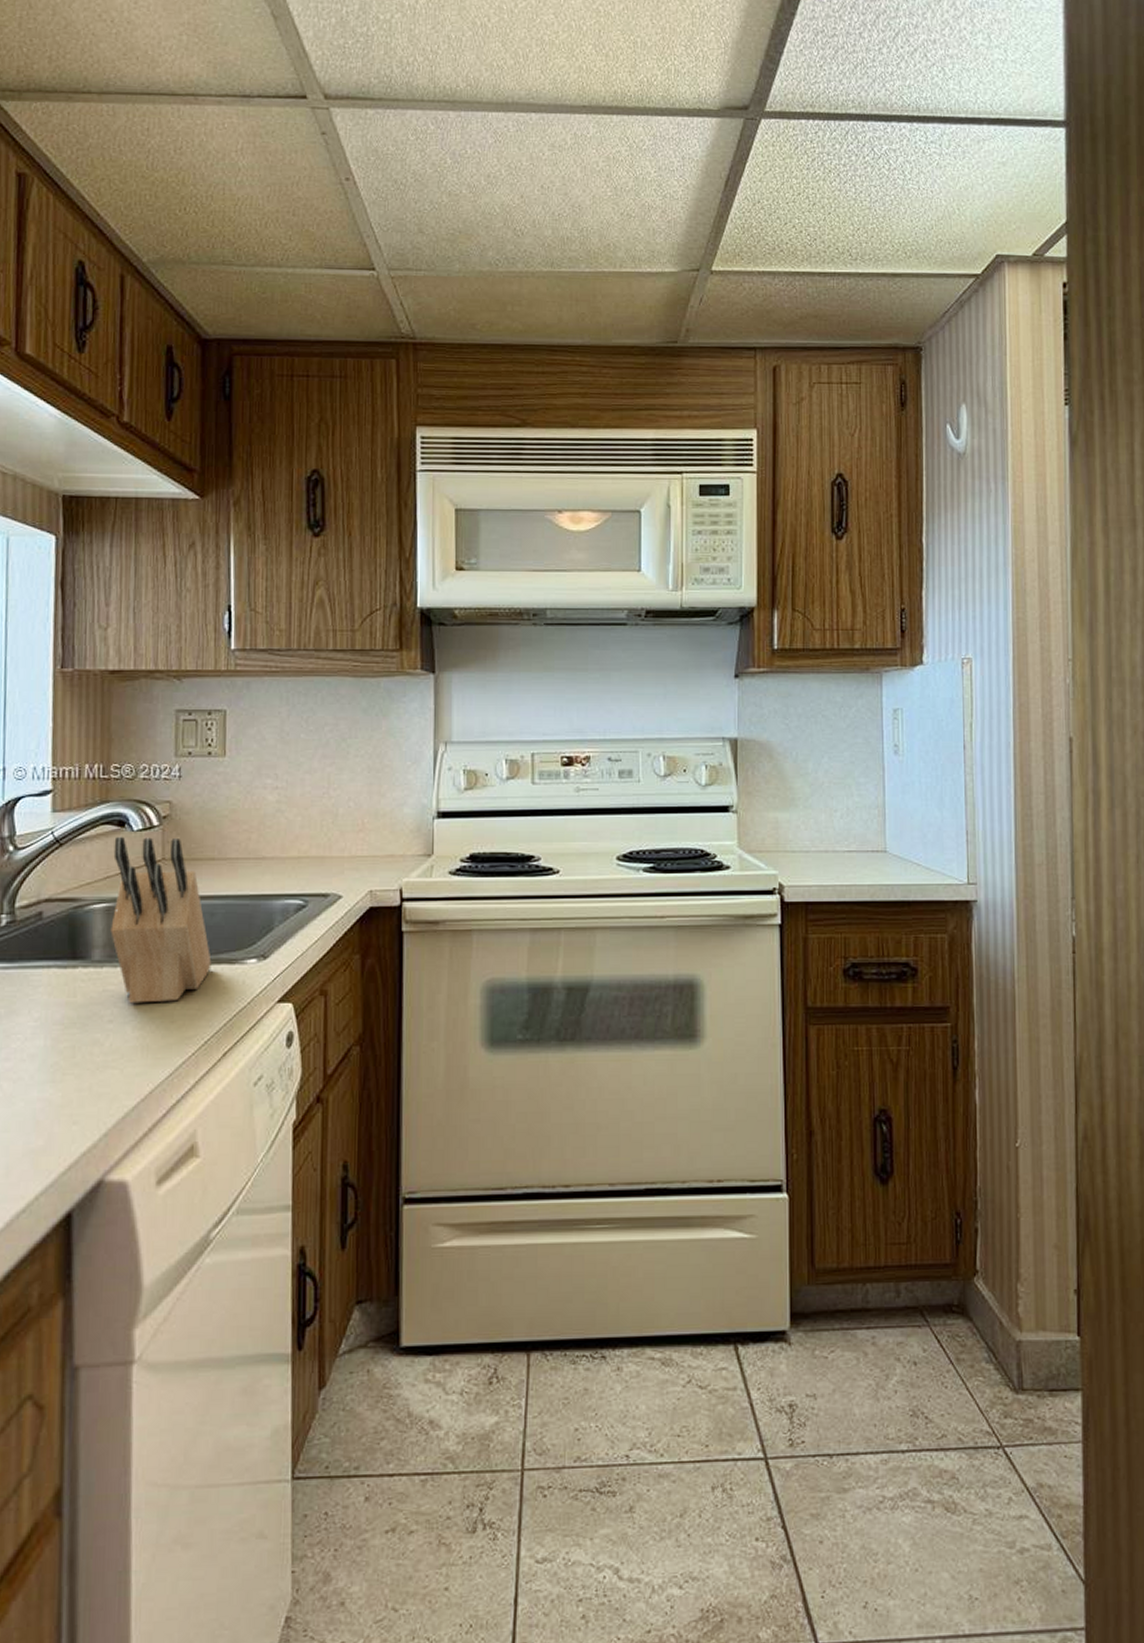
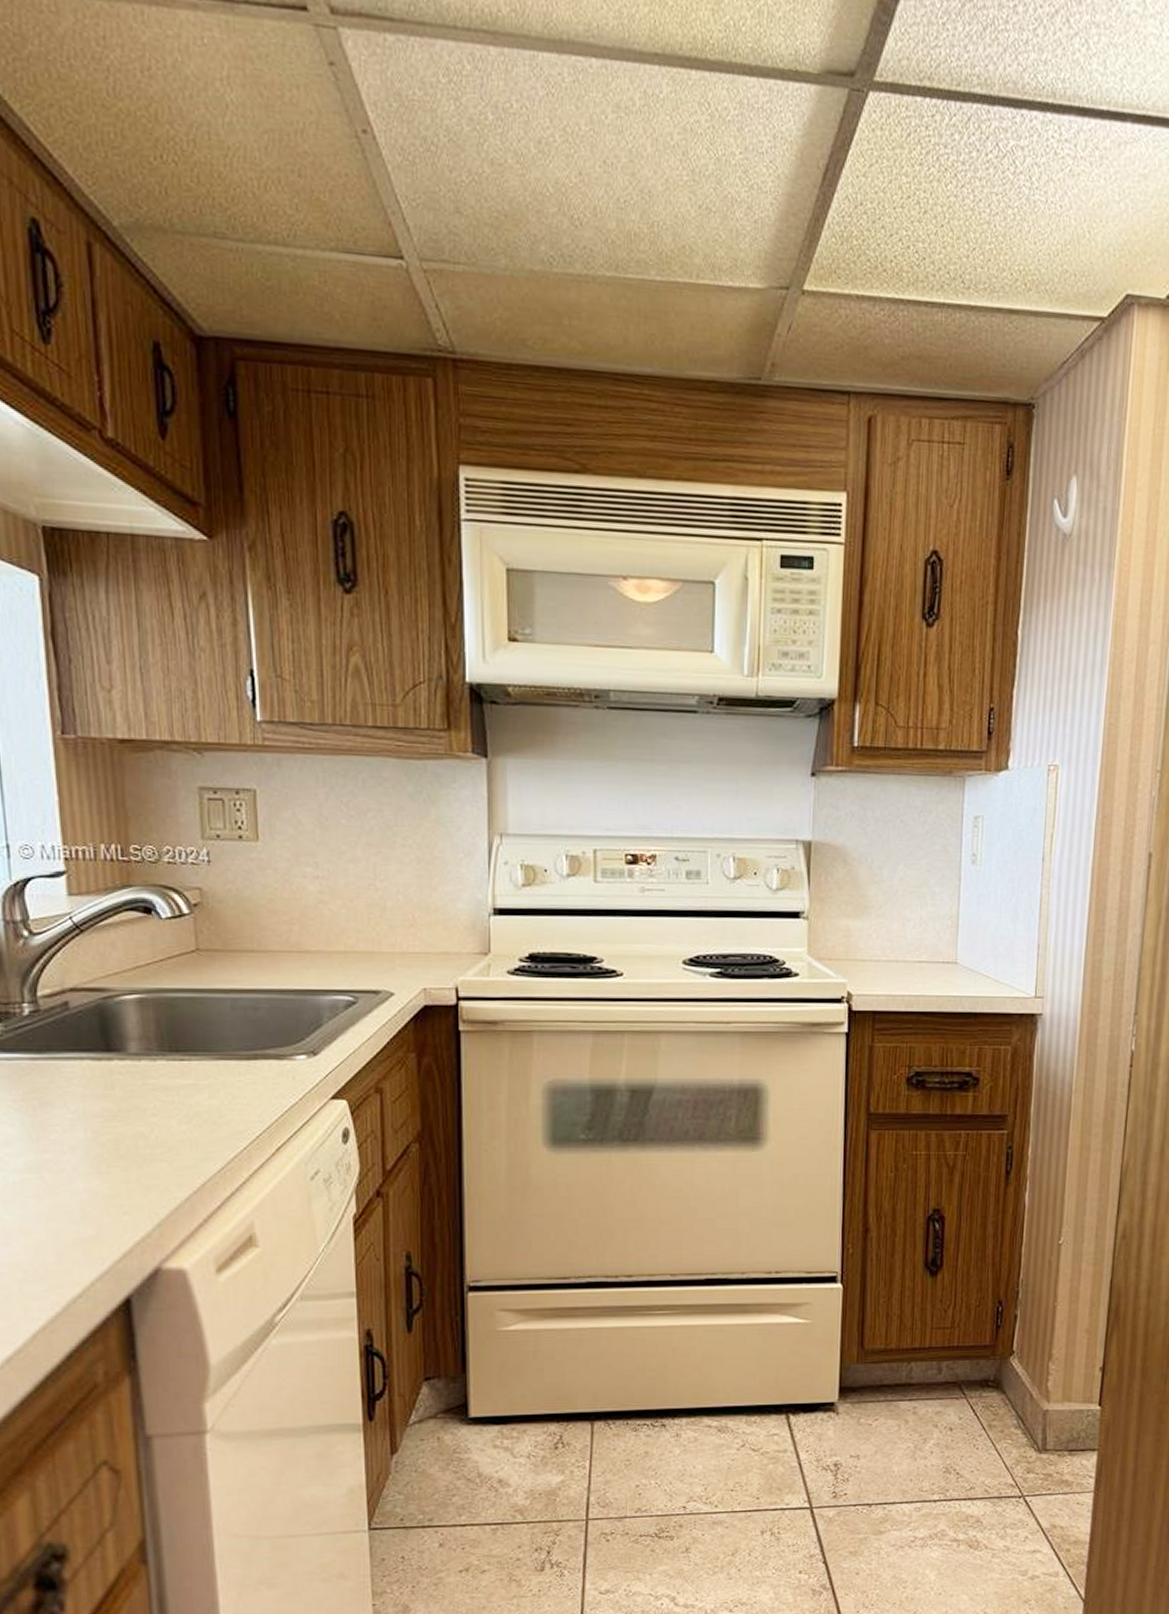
knife block: present [110,836,212,1004] -> none [141,923,258,1098]

